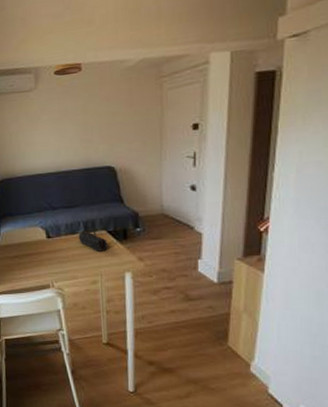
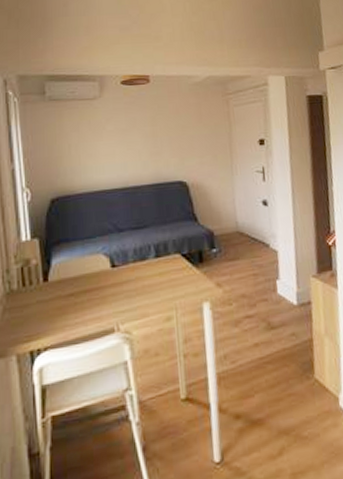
pencil case: present [78,229,108,252] -> none [149,253,183,280]

